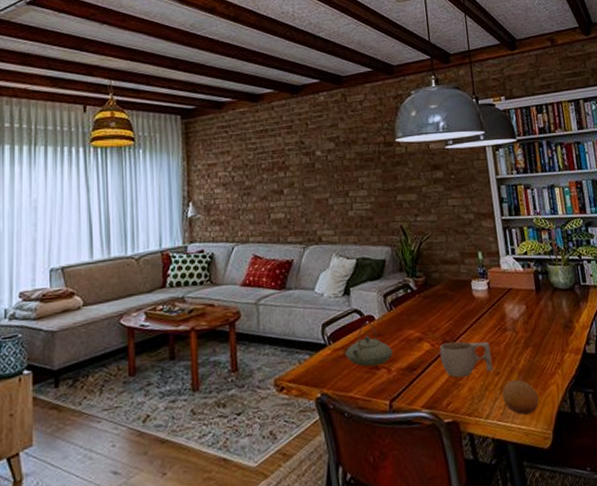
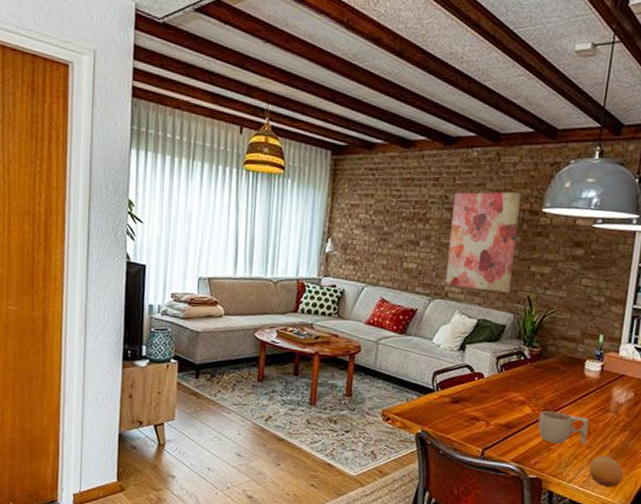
wall art: none [309,127,382,230] -> present [445,191,521,293]
teapot: present [344,321,394,367] -> none [449,377,496,418]

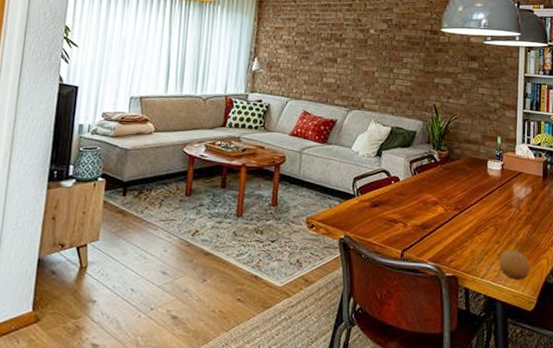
wall art: present [445,191,521,293] -> none [361,15,423,102]
cup: present [538,411,589,444] -> none [450,210,495,241]

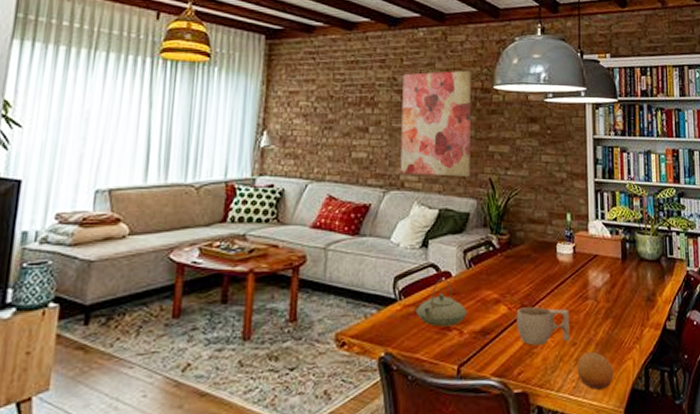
wall art: none [361,15,423,102] -> present [400,70,471,177]
teapot: none [369,181,412,220] -> present [415,278,468,327]
cup: none [450,210,495,241] -> present [516,307,570,346]

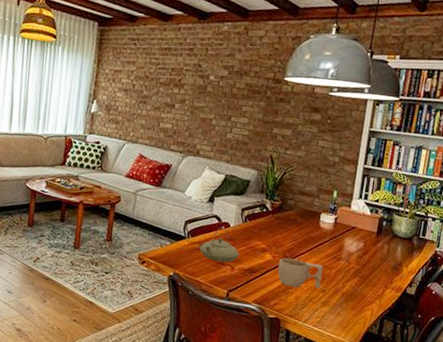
wall art: present [400,70,471,177] -> none [197,61,266,152]
fruit: present [577,351,614,390] -> none [322,298,354,328]

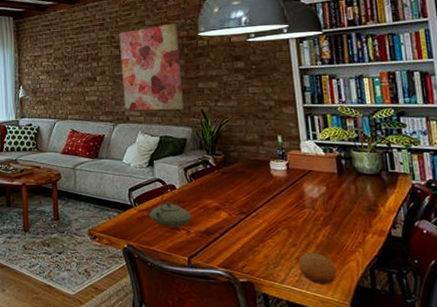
wall art: none [197,61,266,152] -> present [119,23,184,111]
cup: present [277,258,323,288] -> none [236,214,289,245]
fruit: none [322,298,354,328] -> present [298,252,338,284]

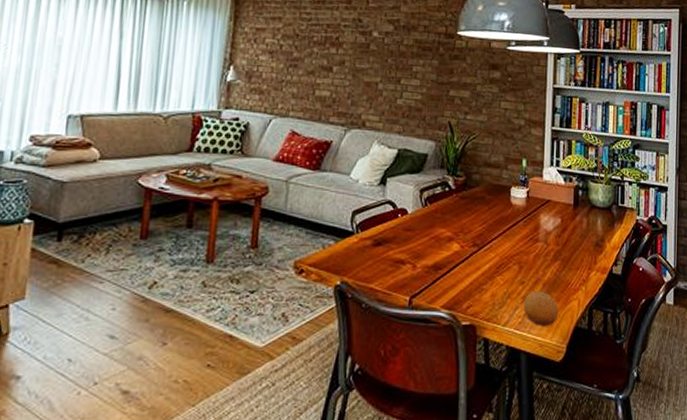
wall art: present [119,23,184,111] -> none [362,15,436,119]
teapot: present [148,190,193,227] -> none [371,215,422,260]

